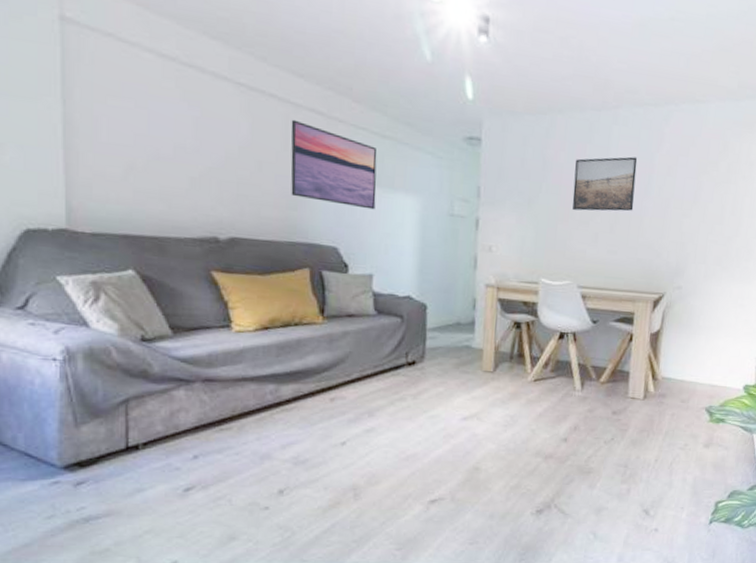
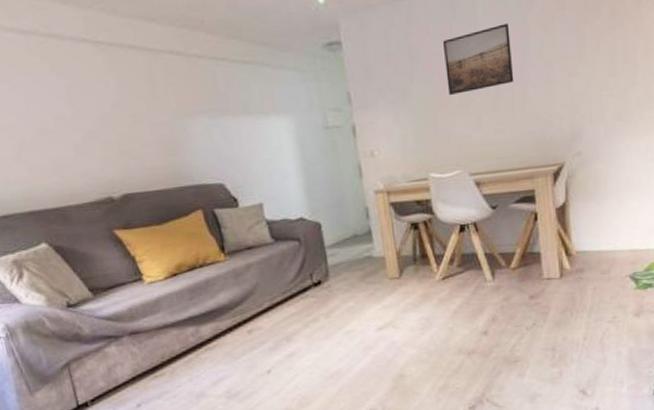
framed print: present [290,119,377,210] -> none [153,65,251,142]

